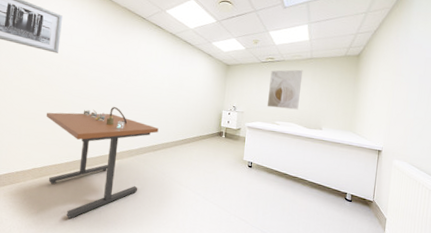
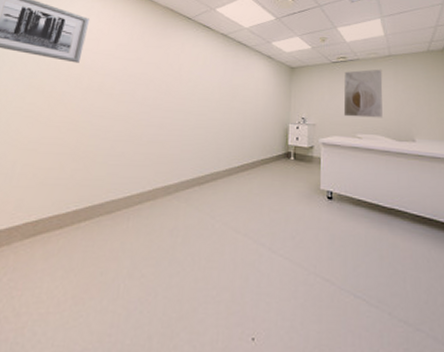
desk: present [46,107,159,219] -> none [46,127,207,301]

